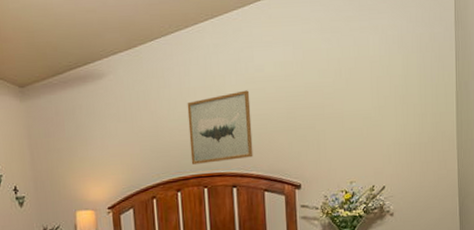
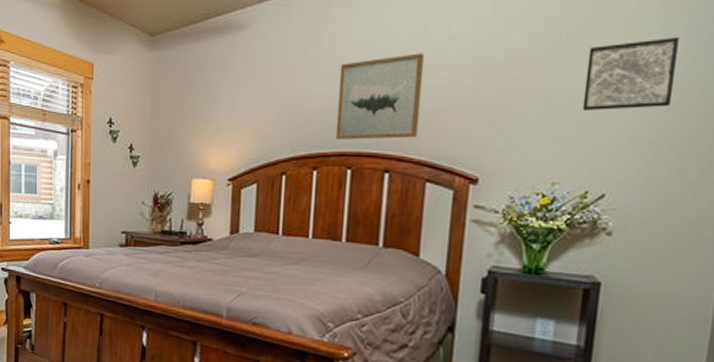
wall art: none [360,69,416,127] -> present [582,36,679,112]

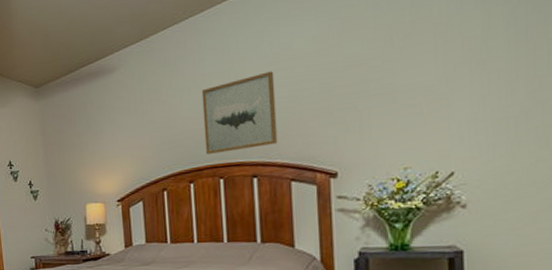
wall art: present [582,36,679,112] -> none [419,26,501,102]

